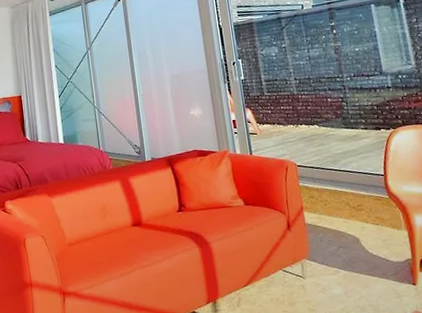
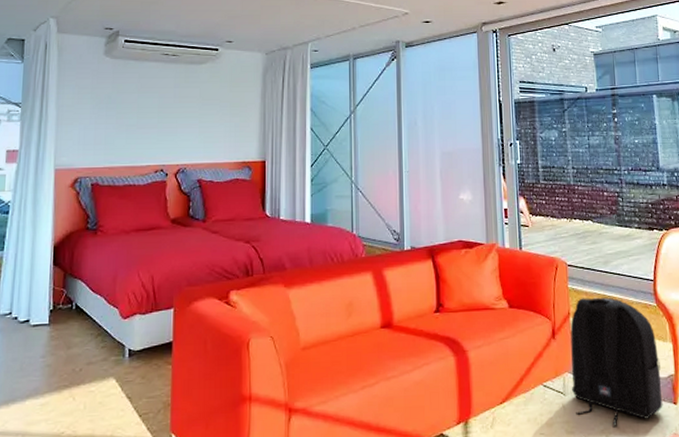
backpack: none [304,192,402,306] -> present [570,297,663,428]

